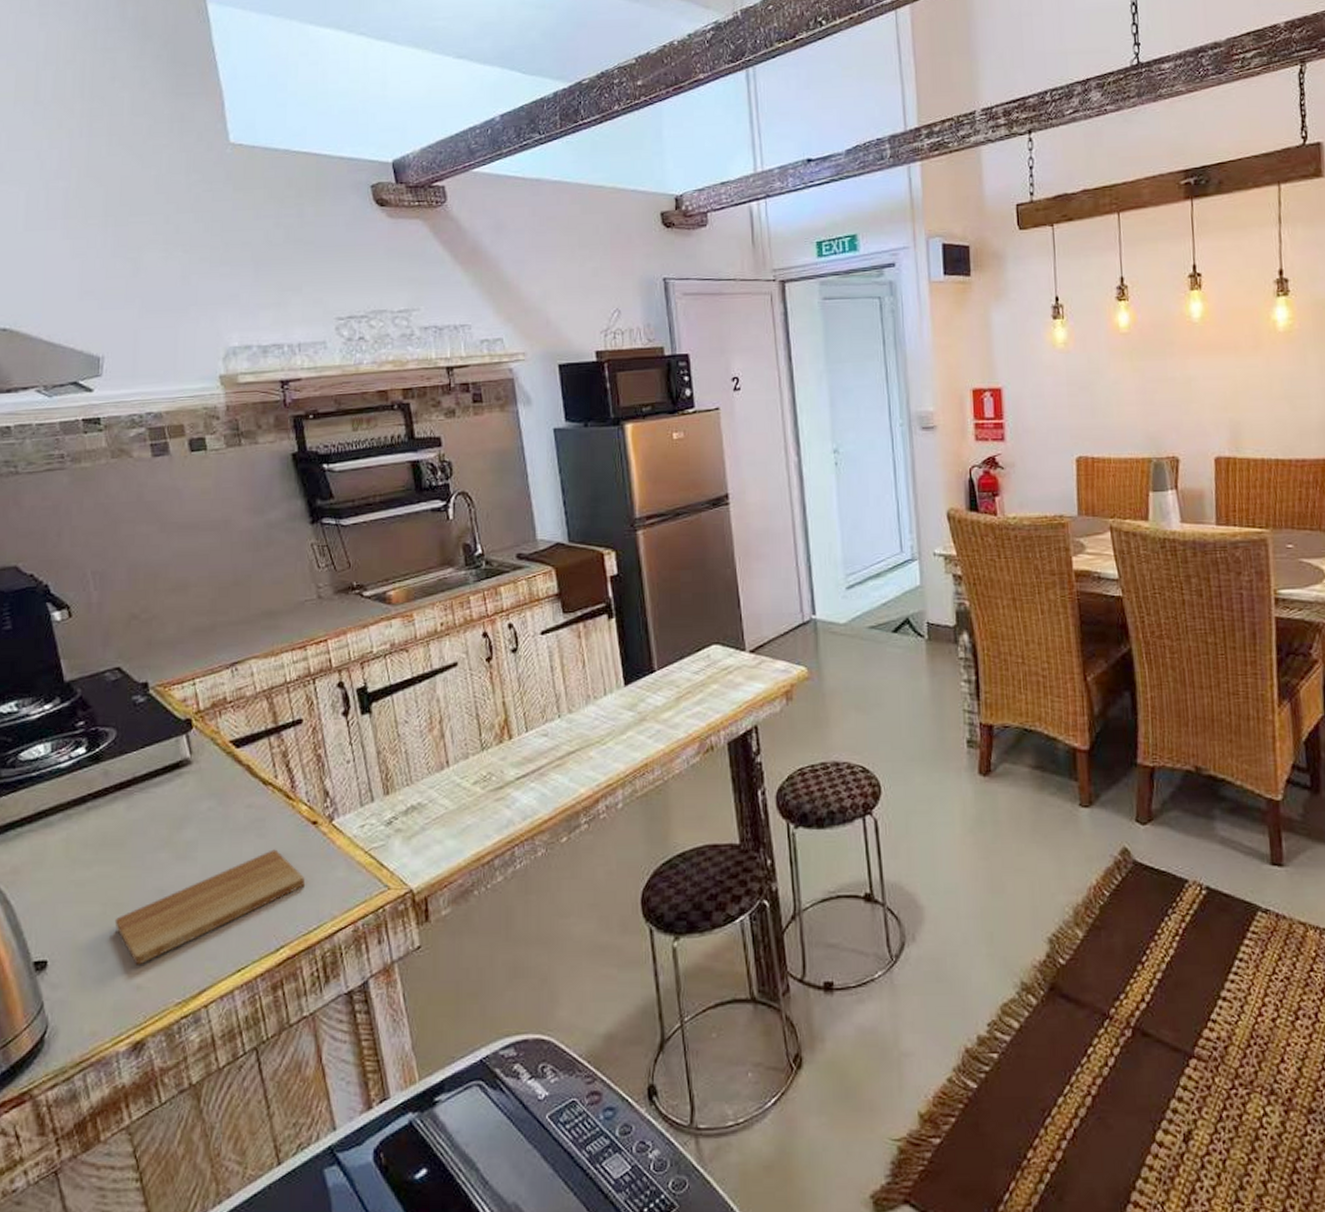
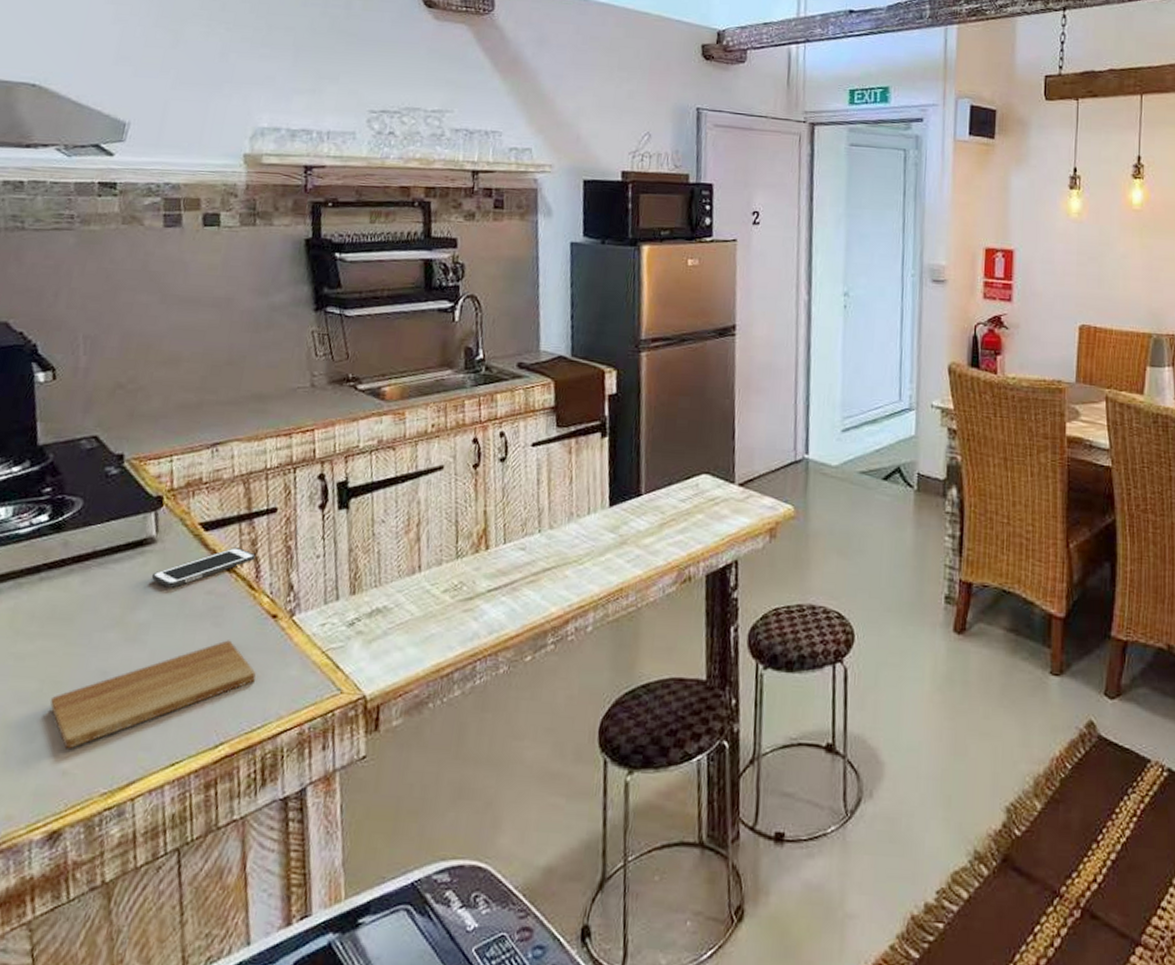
cell phone: none [192,761,288,805] -> present [151,547,256,588]

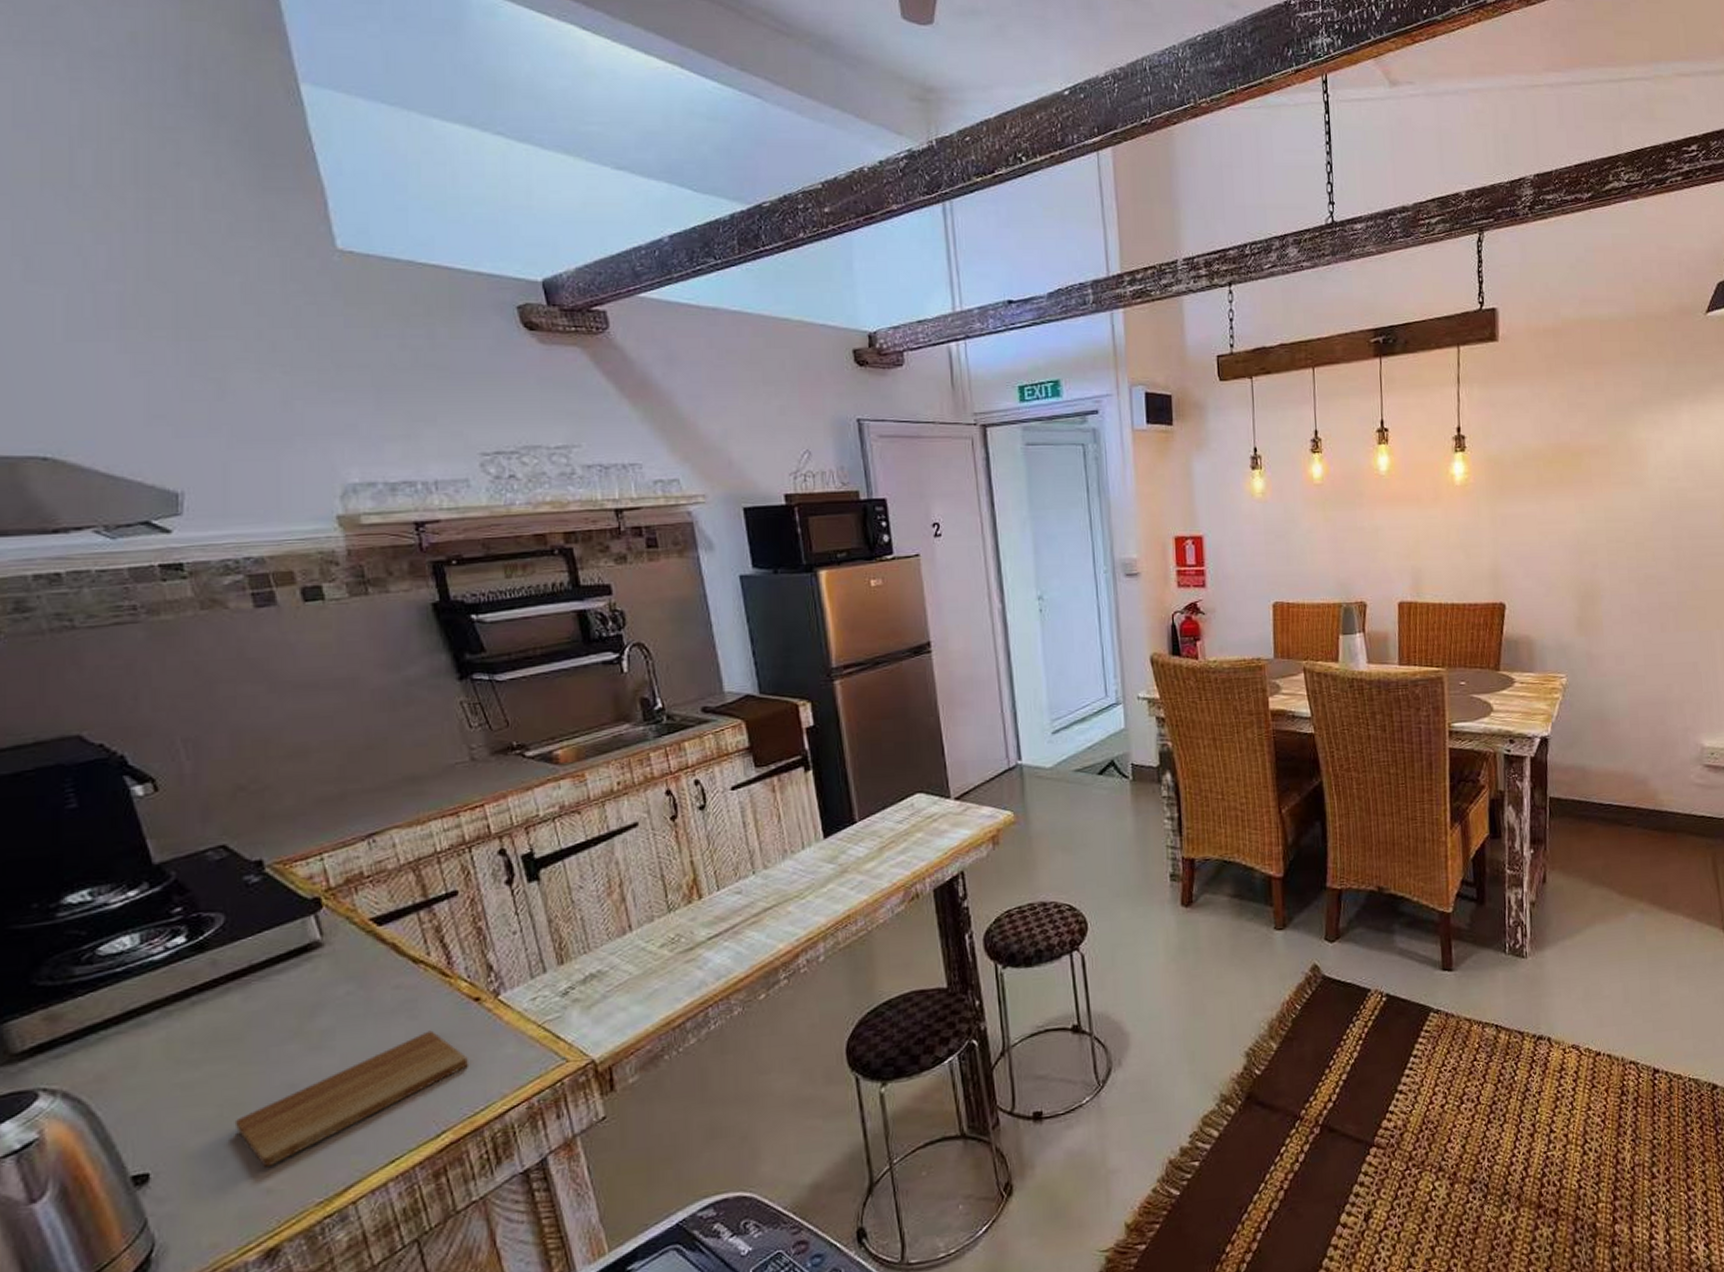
cell phone: present [151,547,256,588] -> none [325,937,443,989]

